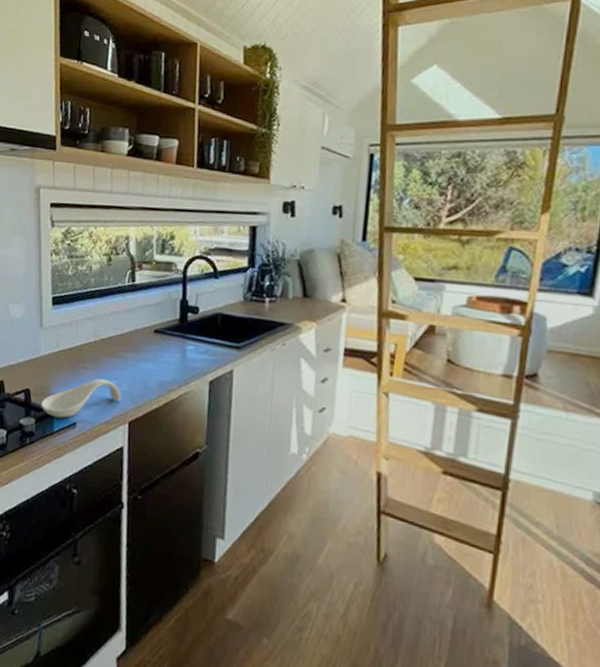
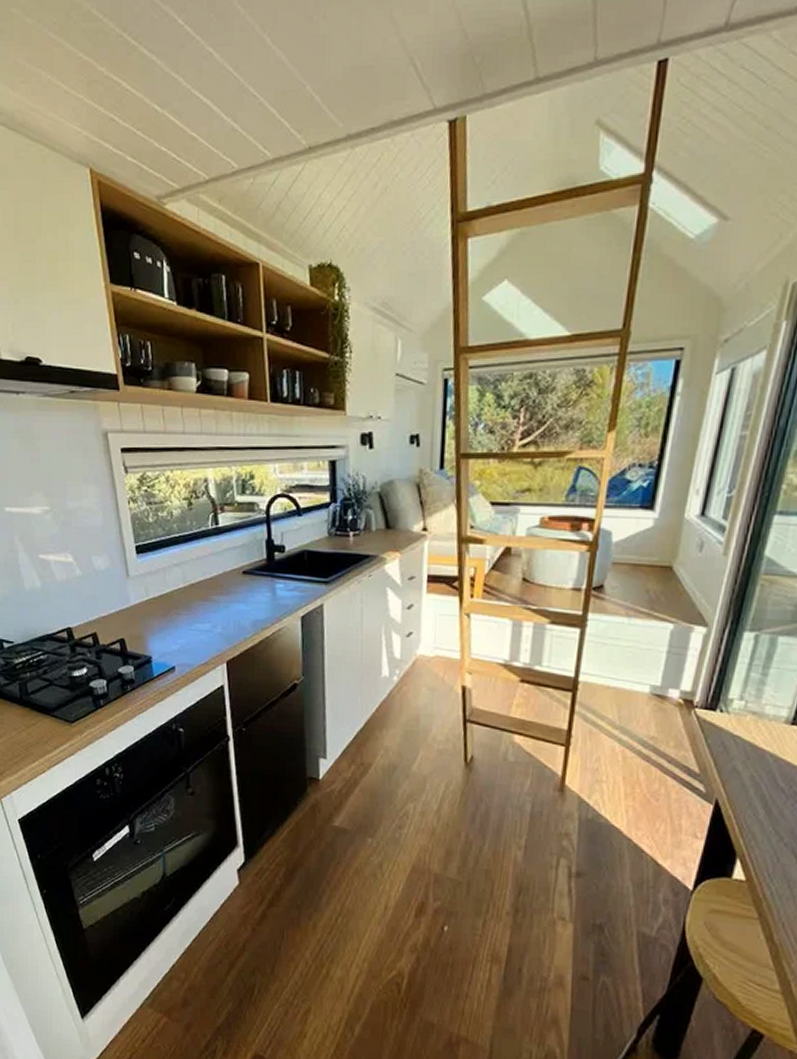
spoon rest: present [40,378,122,418] -> none [137,622,217,664]

